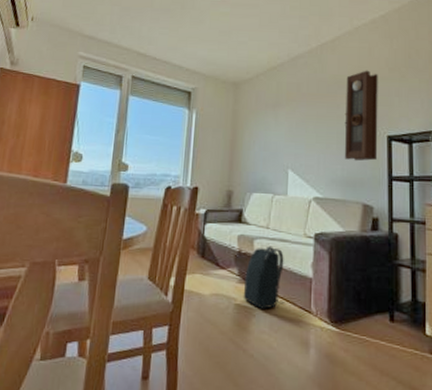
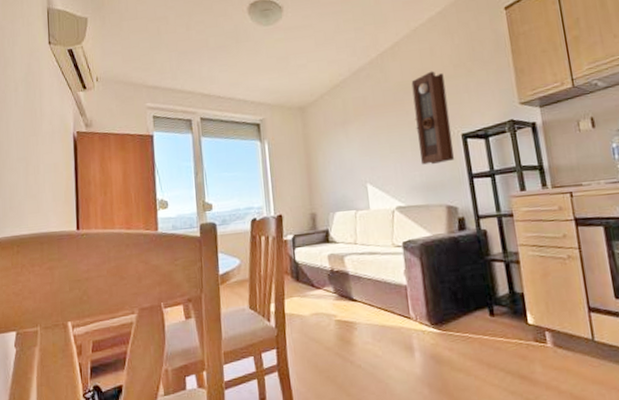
backpack: present [243,246,285,309] -> none [341,260,384,322]

